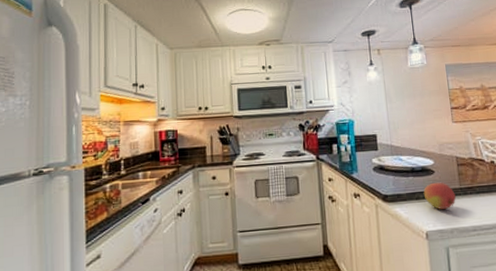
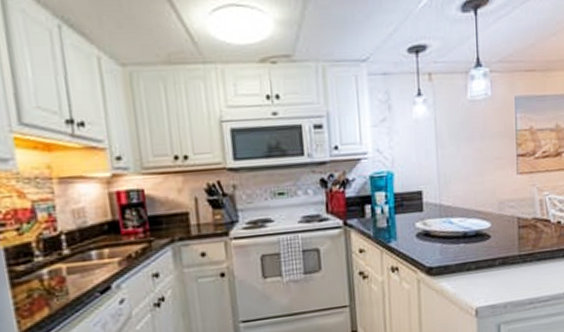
fruit: present [423,182,456,209] -> none [475,248,513,282]

